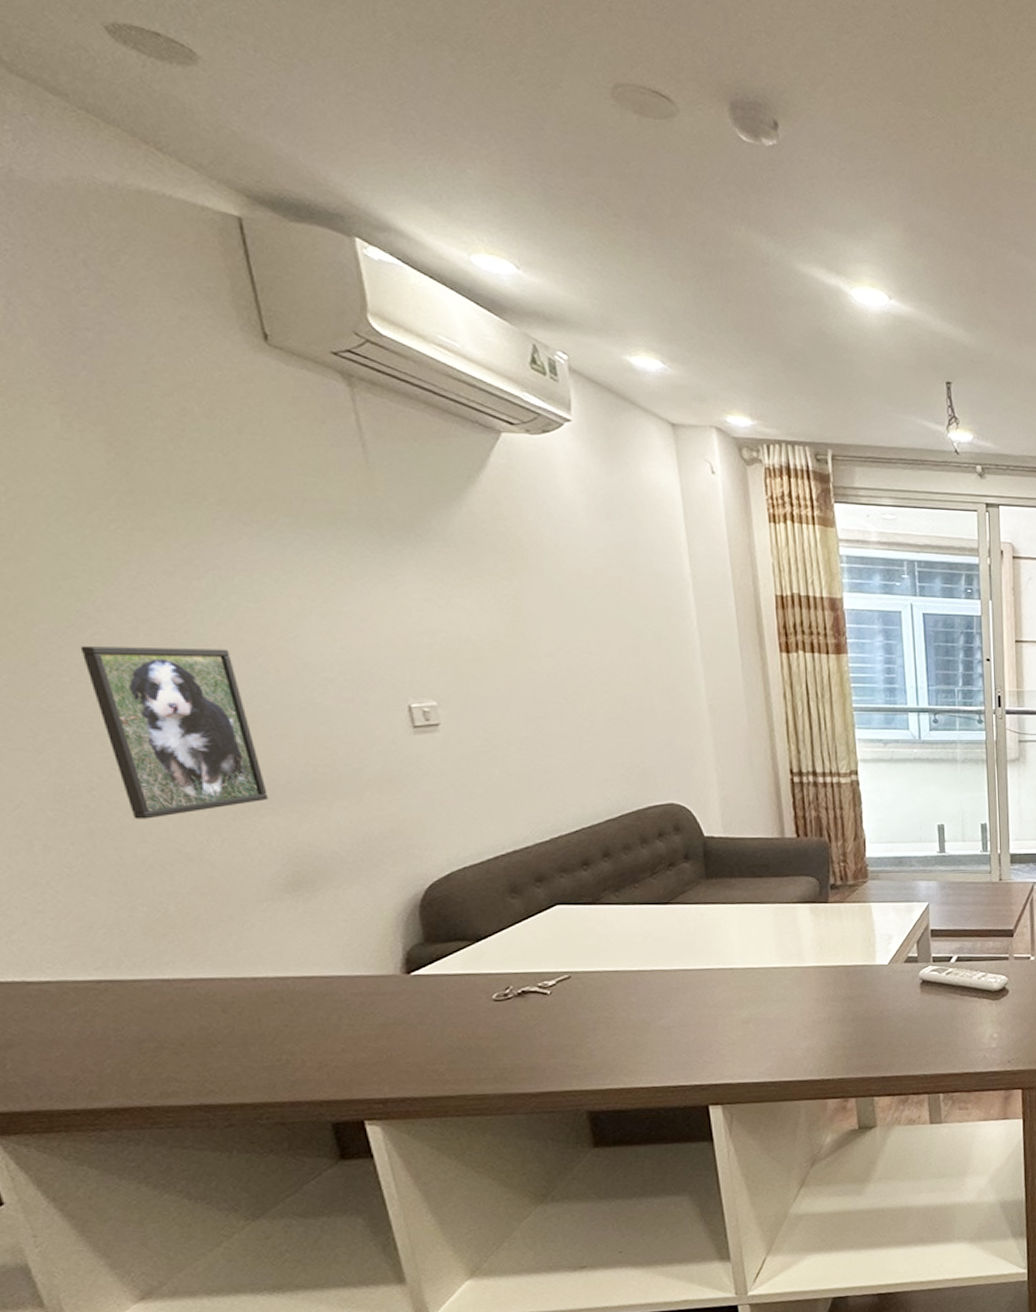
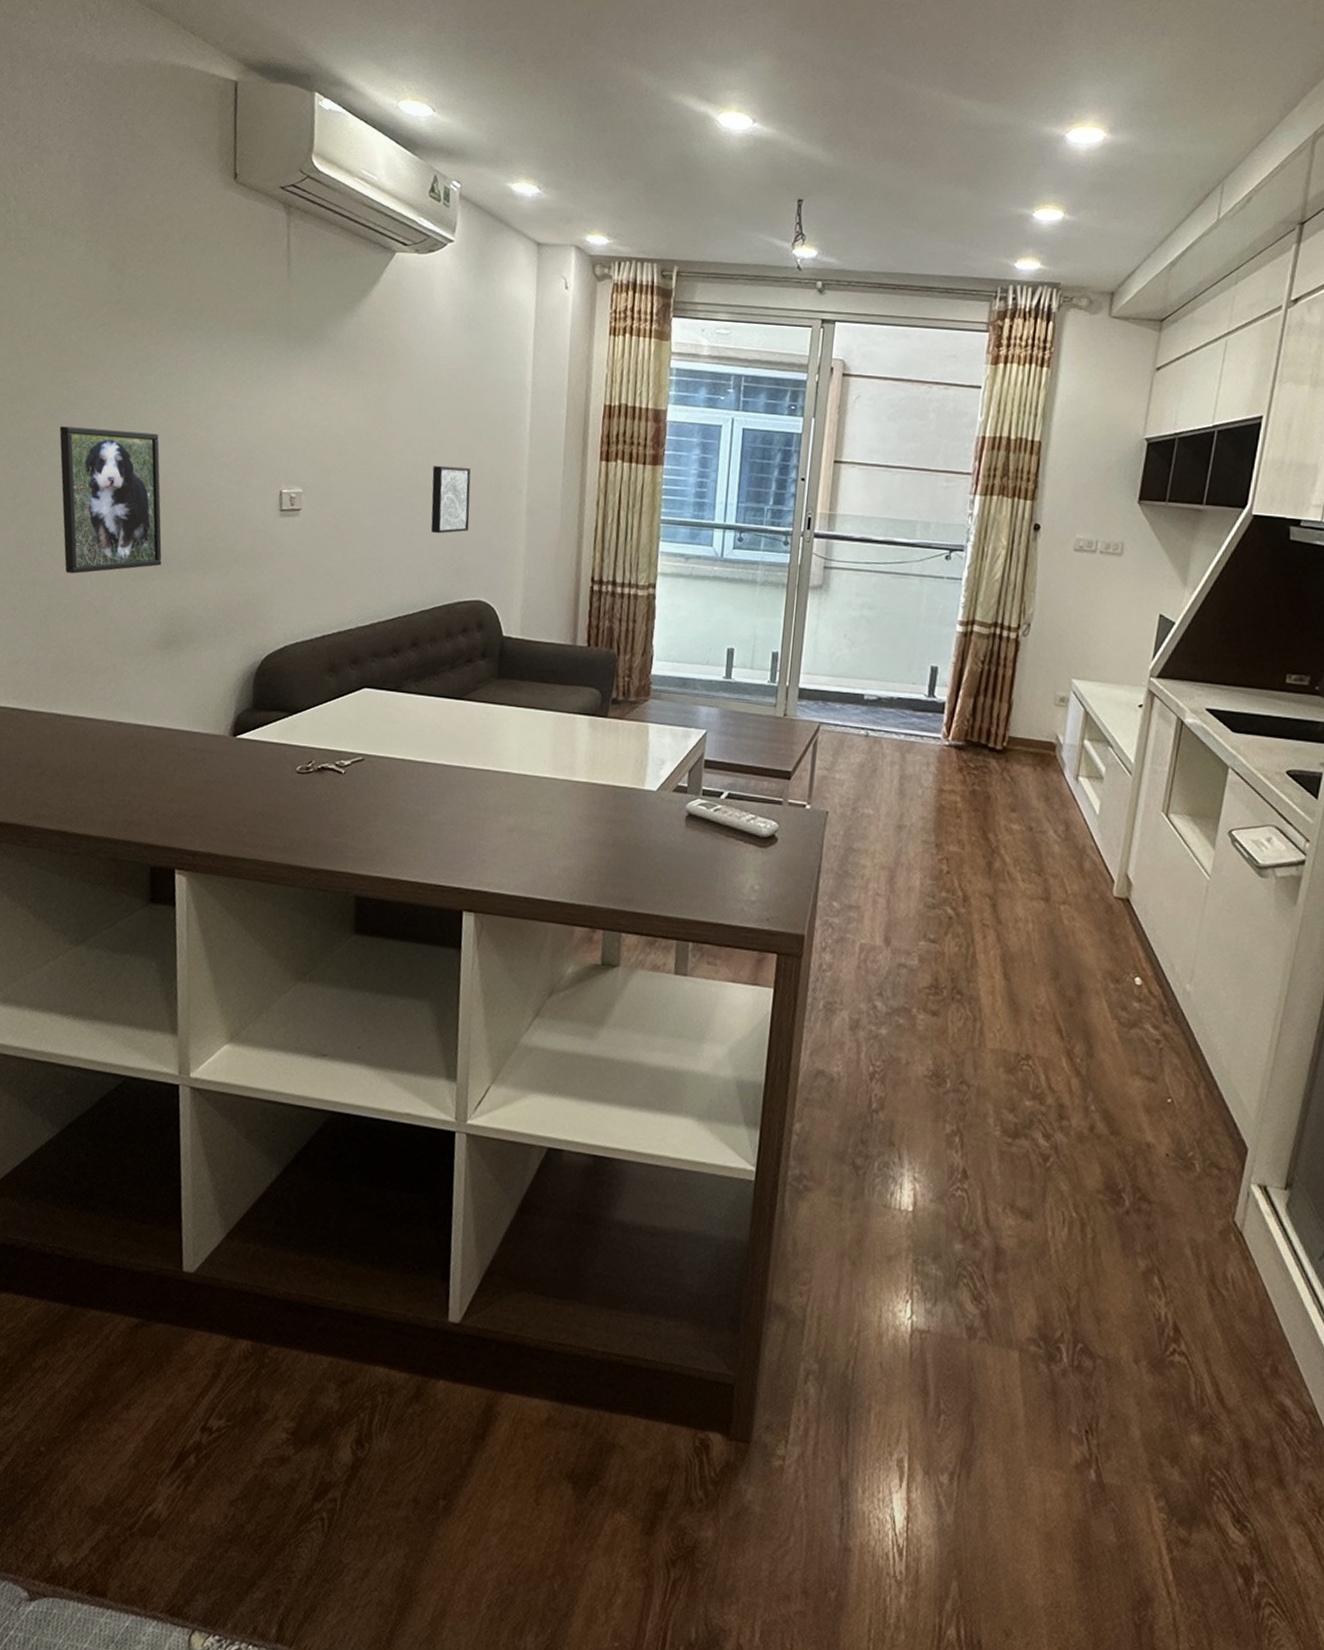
wall art: none [593,667,646,739] -> present [430,466,471,534]

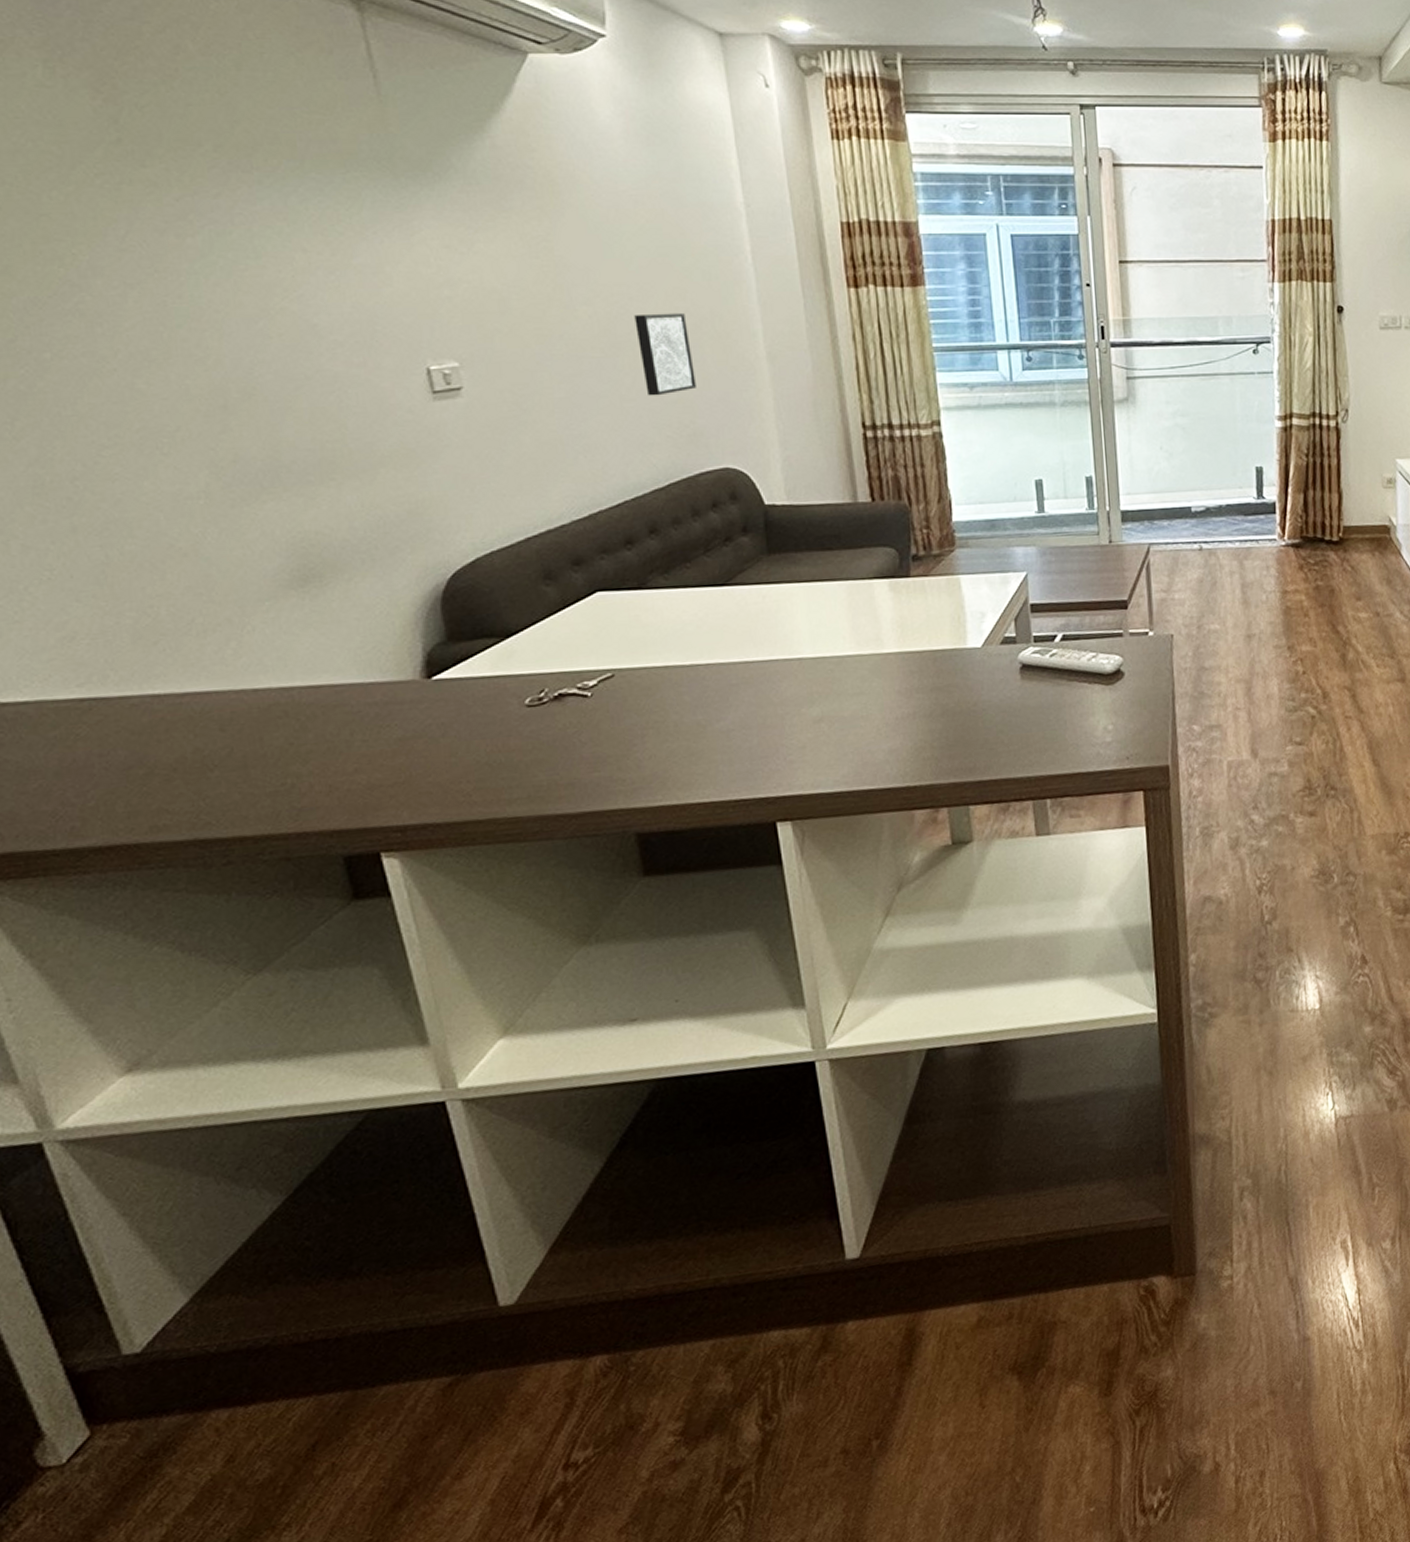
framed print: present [59,426,162,574] -> none [62,313,271,511]

